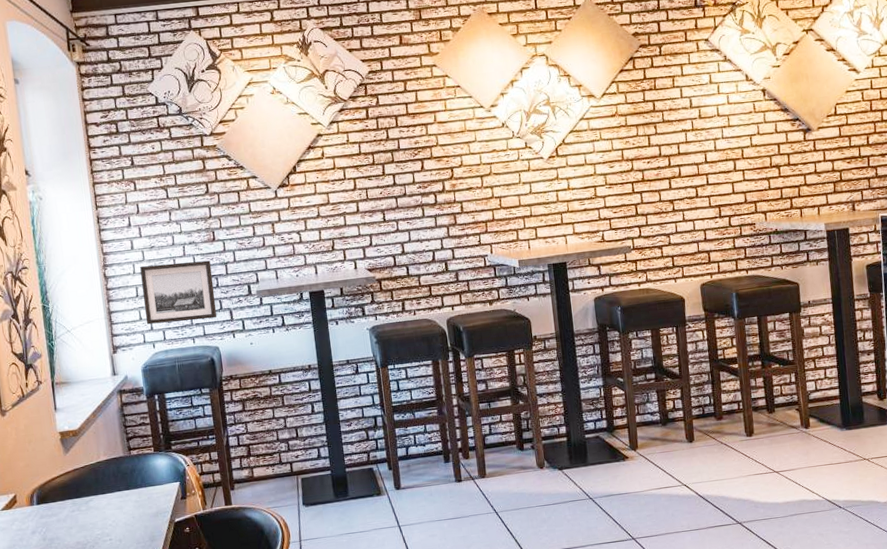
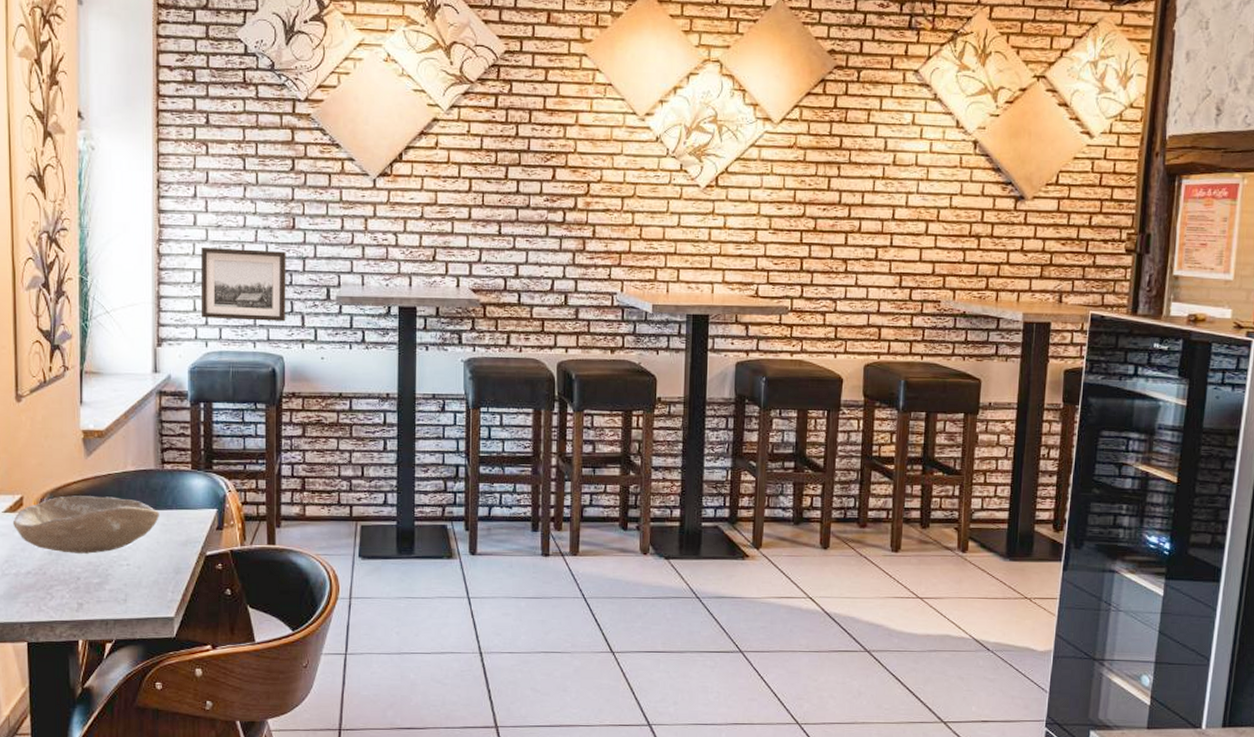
bowl: none [9,484,132,537] -> present [12,495,159,554]

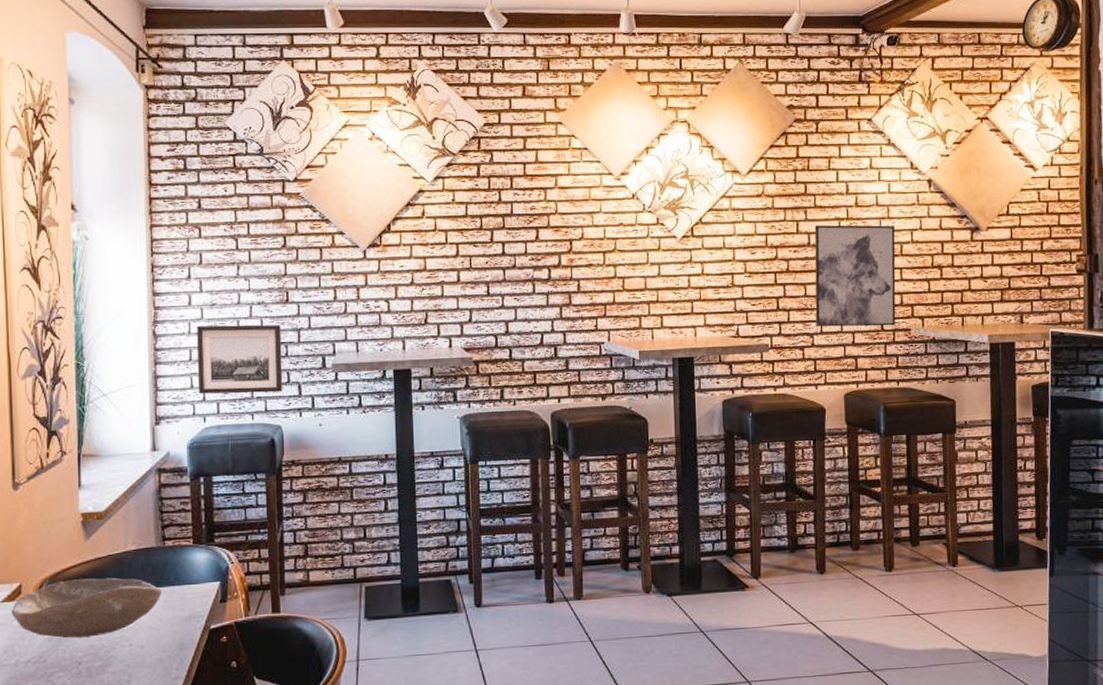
wall art: none [840,183,933,296] -> present [814,225,896,327]

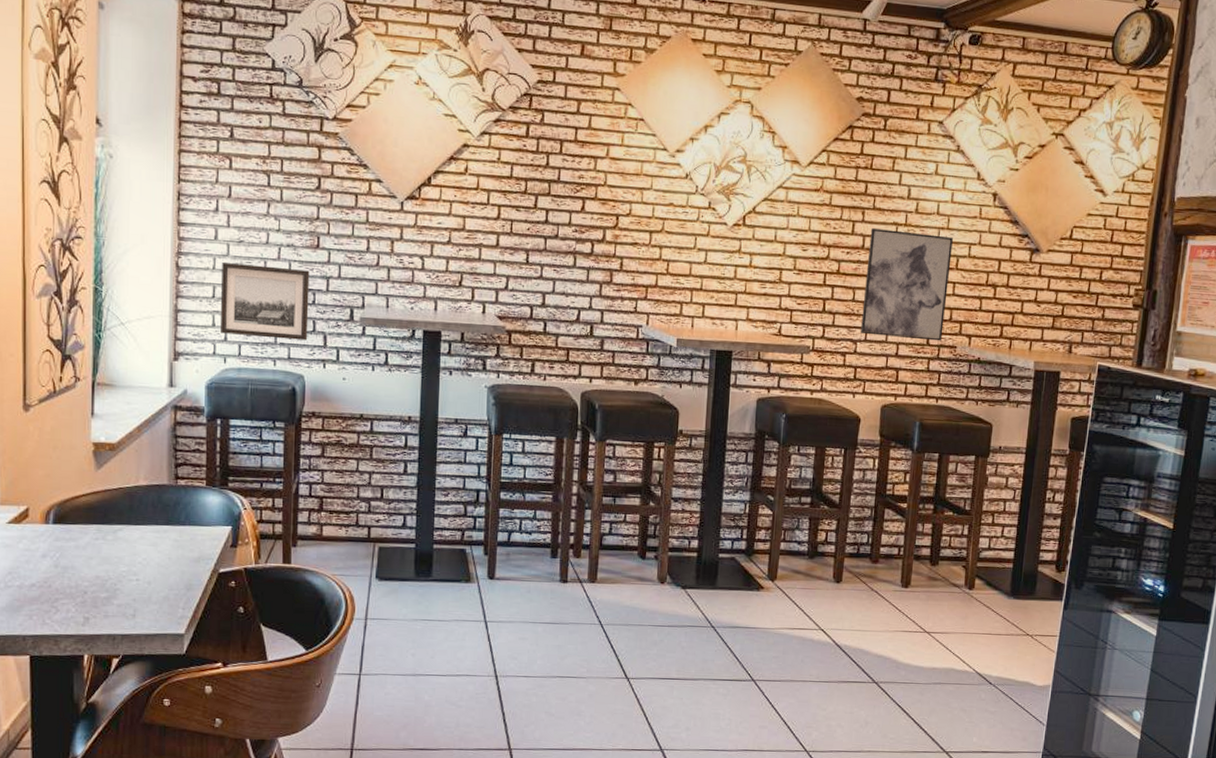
bowl: present [11,577,162,638] -> none [17,508,171,568]

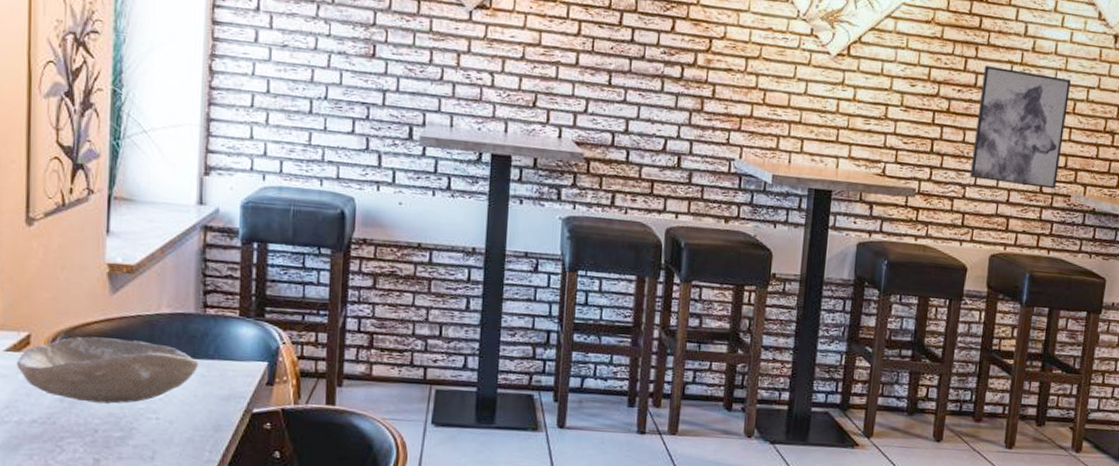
bowl: none [17,508,171,568] -> present [16,336,198,404]
wall art: present [219,261,310,341] -> none [258,67,364,159]

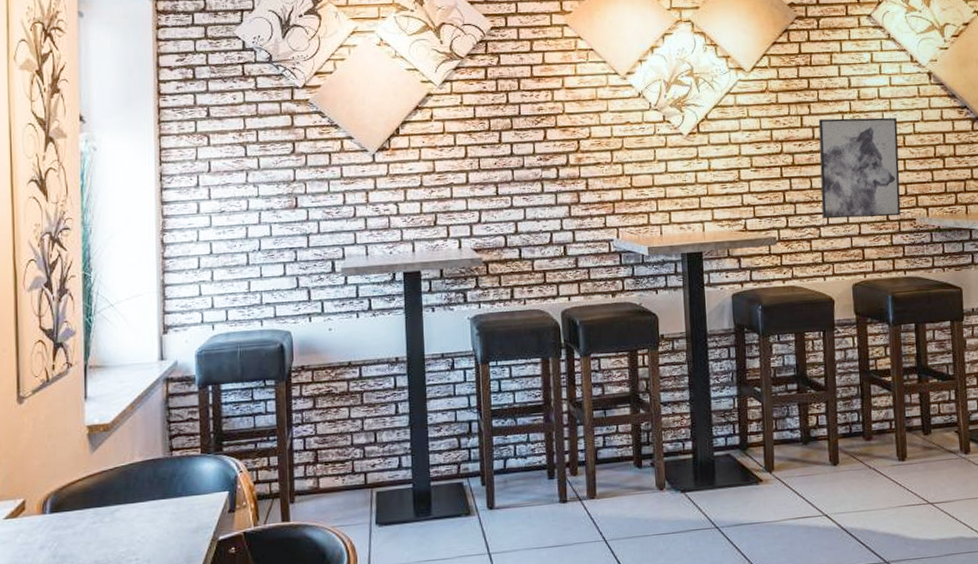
bowl: present [16,336,198,404] -> none [14,490,169,554]

